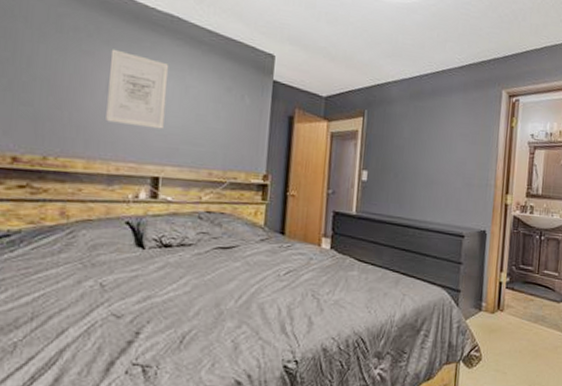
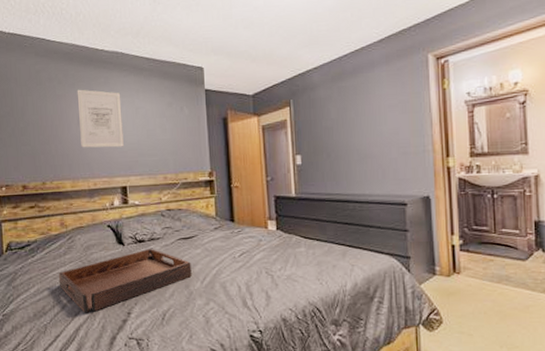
serving tray: none [45,256,227,330] -> present [58,249,192,313]

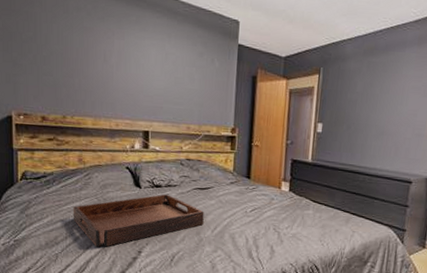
wall art: present [77,89,124,148] -> none [105,24,152,91]

